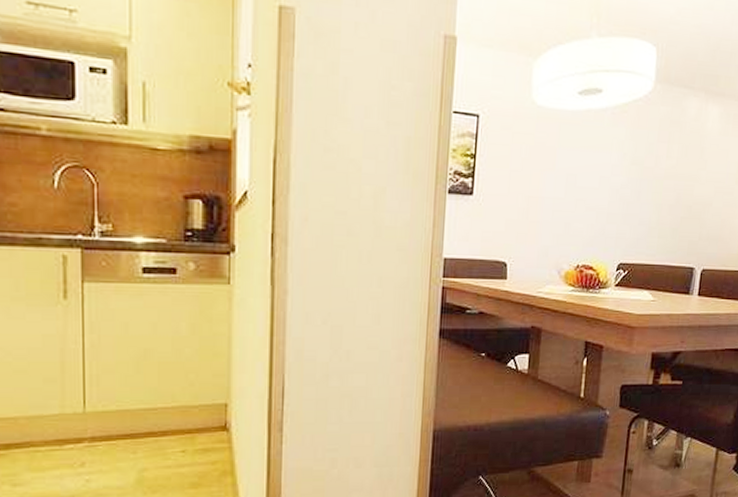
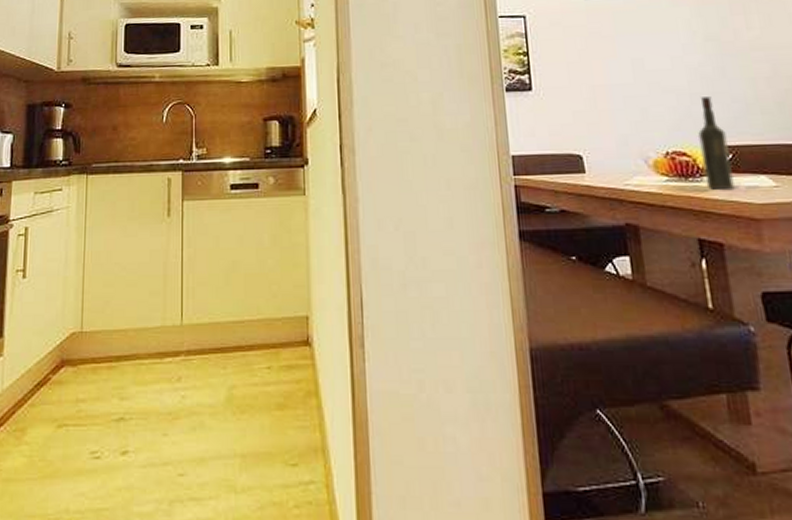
wine bottle: none [602,217,627,302] -> present [697,96,735,191]

